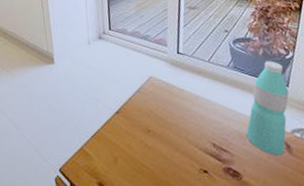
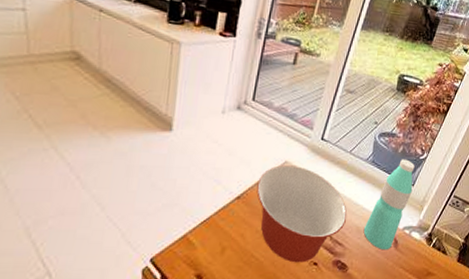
mixing bowl: none [130,79,225,171] -> present [256,165,348,263]

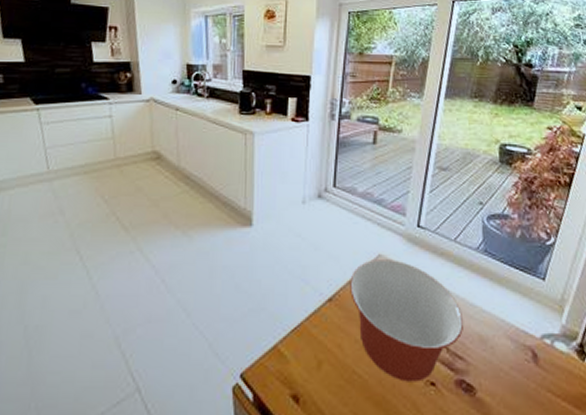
water bottle: present [363,159,415,250] -> none [488,246,545,367]

